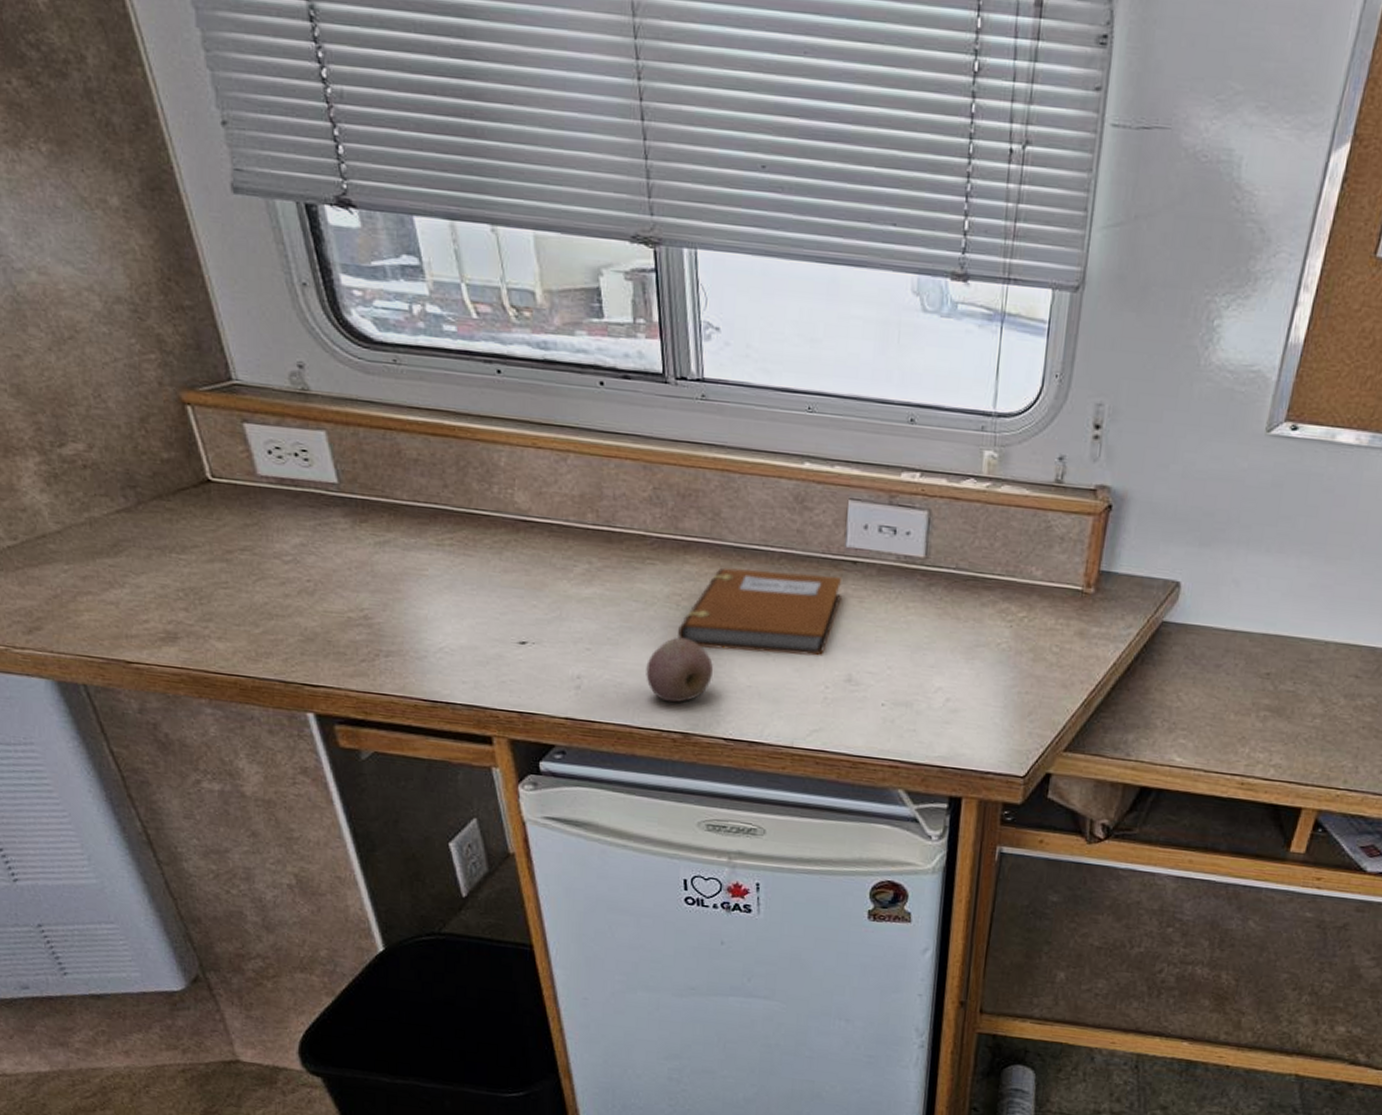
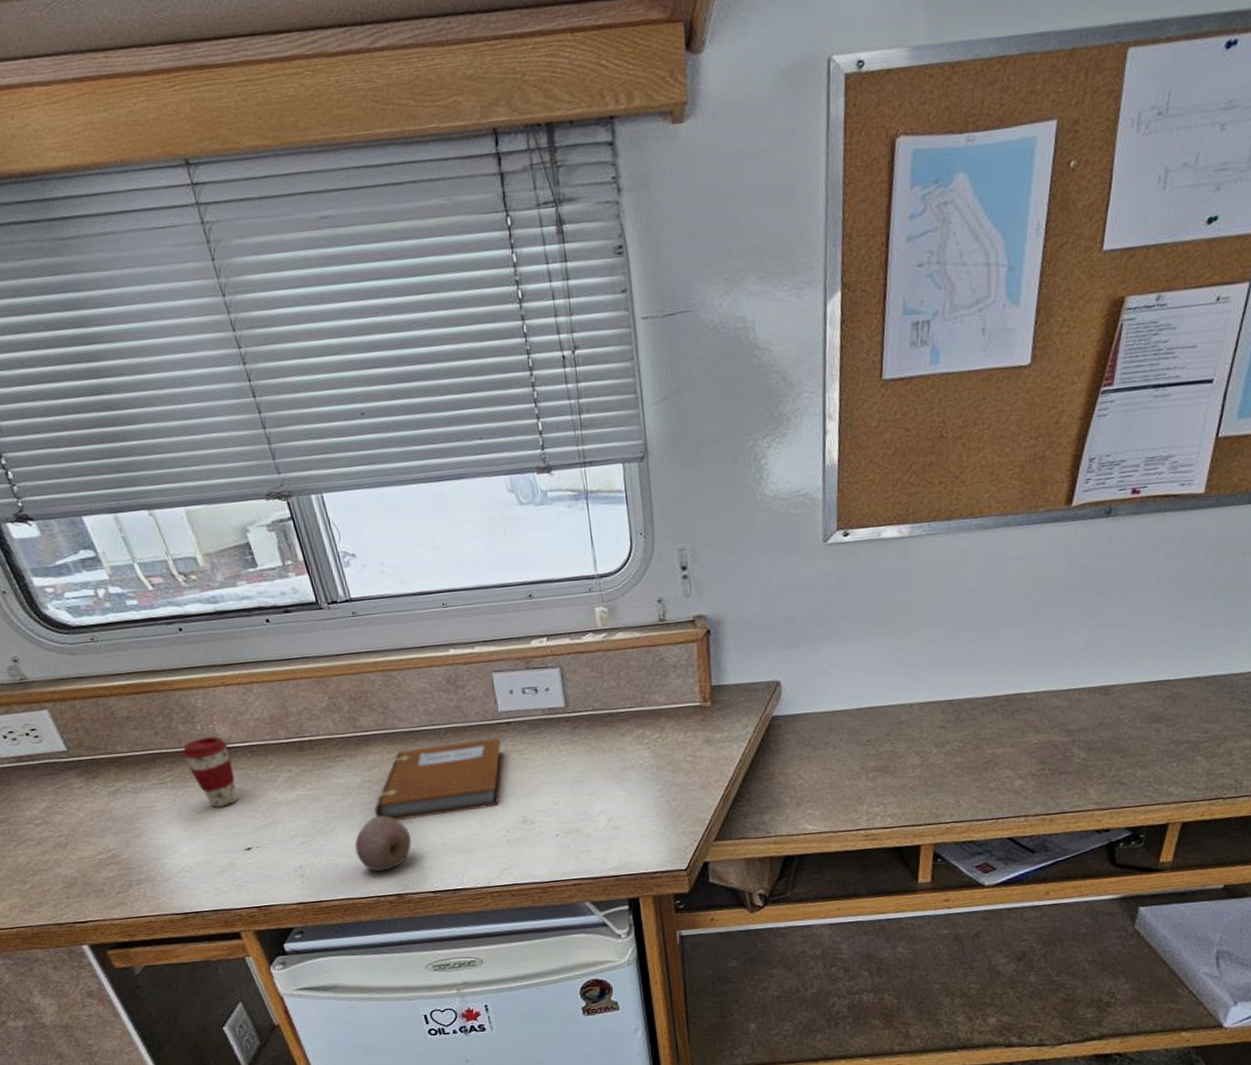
coffee cup: none [469,502,525,588] -> present [181,736,238,808]

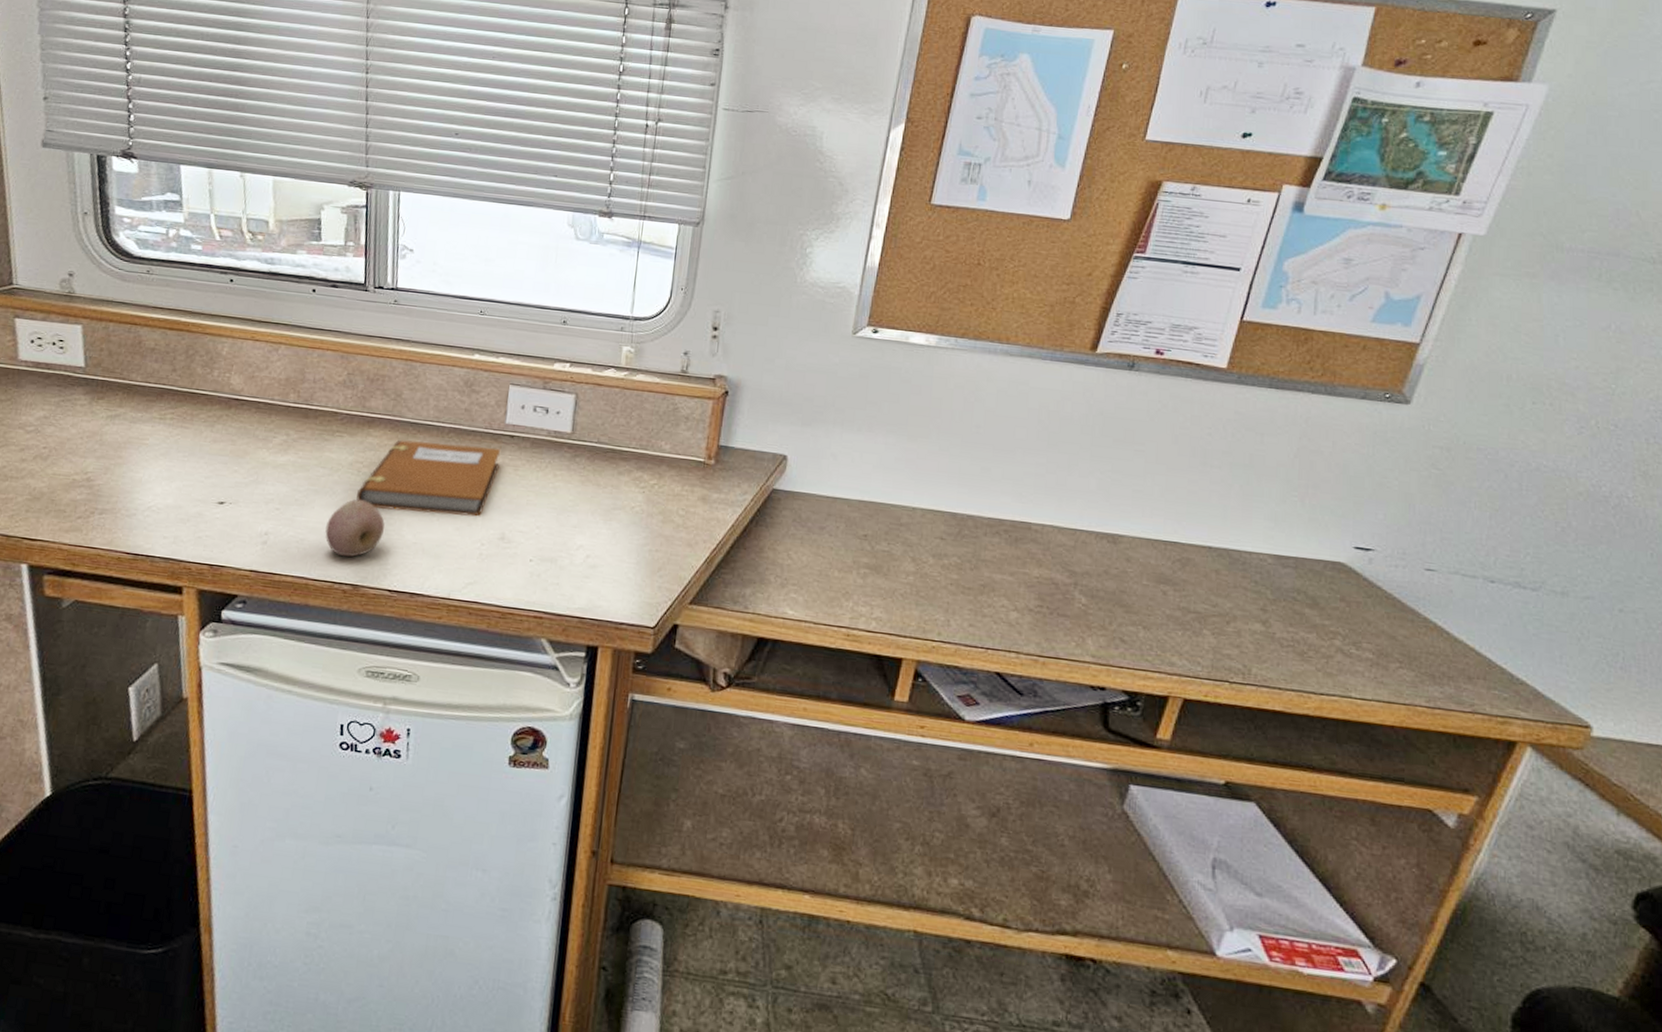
coffee cup: present [181,736,238,808] -> none [190,384,238,455]

